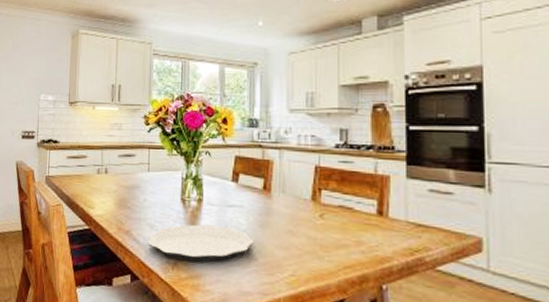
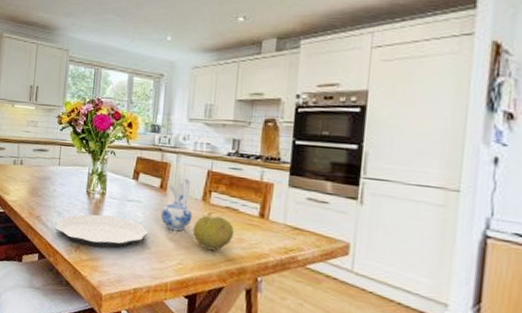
ceramic pitcher: none [266,176,302,238] -> present [160,178,193,231]
fruit: none [304,217,351,258] -> present [192,215,235,251]

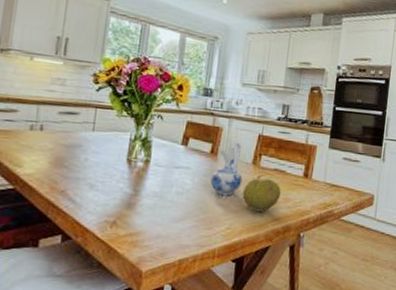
plate: present [55,214,148,247] -> none [85,184,197,220]

